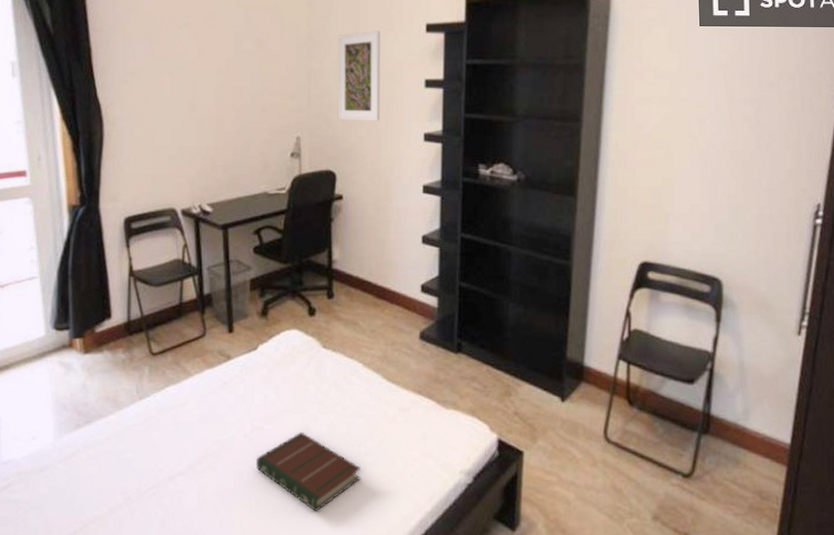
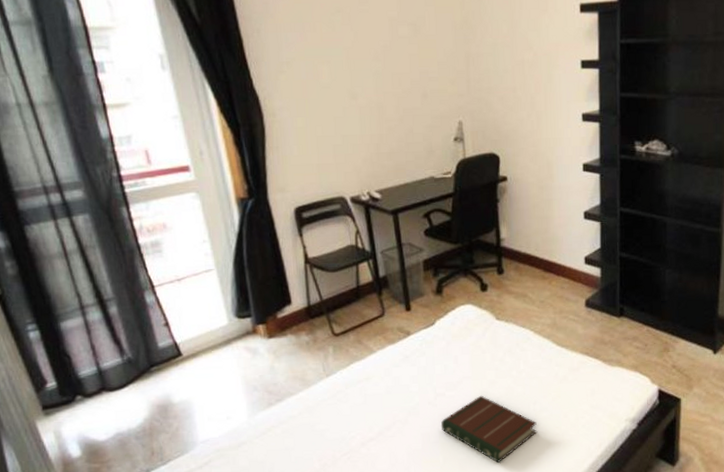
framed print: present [337,31,380,121] -> none [493,12,539,104]

